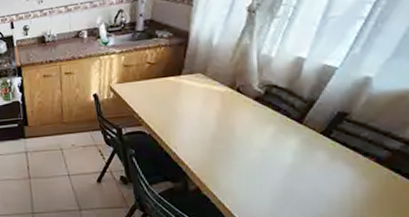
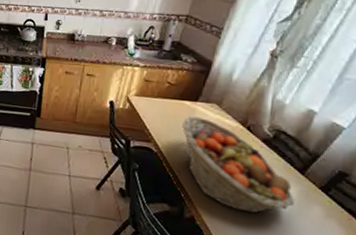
fruit basket: none [170,89,297,173] -> present [182,116,295,214]

